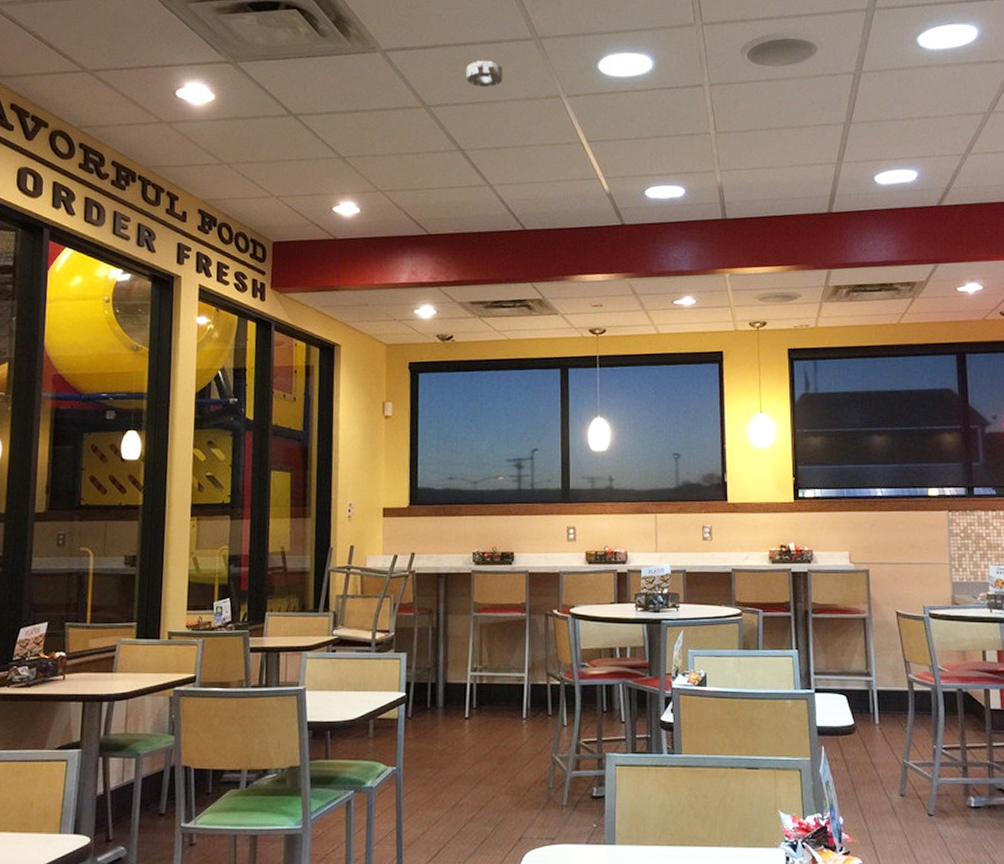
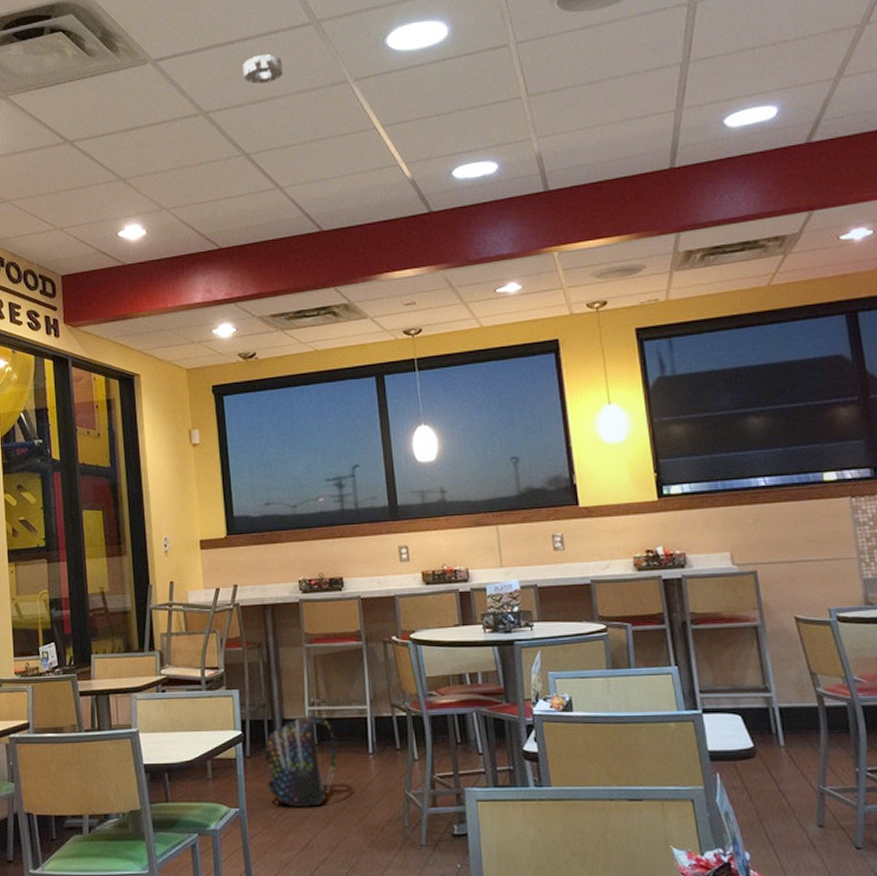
backpack: none [423,679,496,767] -> present [262,714,338,807]

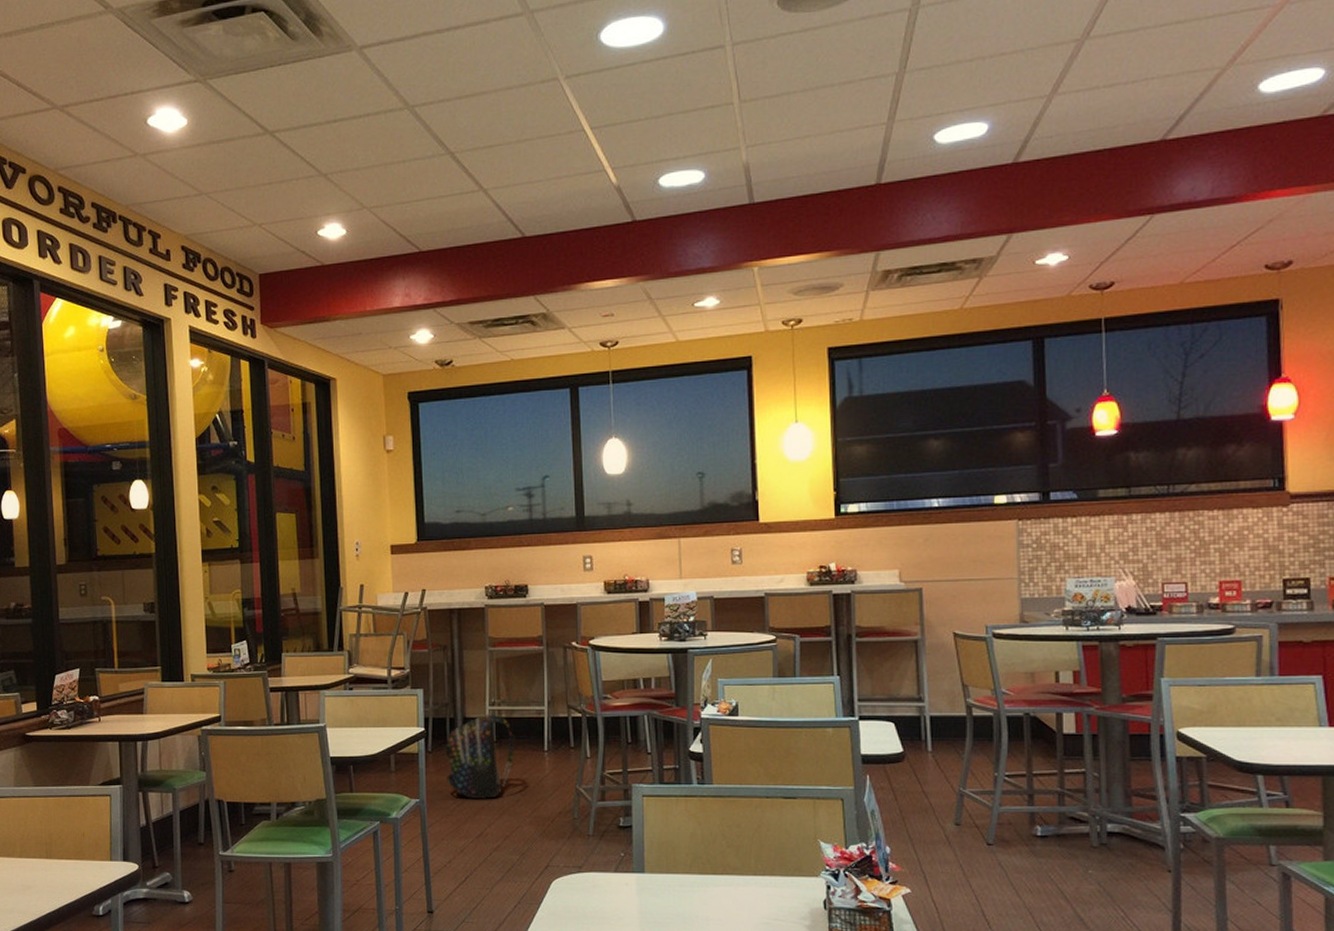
smoke detector: present [243,54,283,84] -> none [451,45,492,78]

